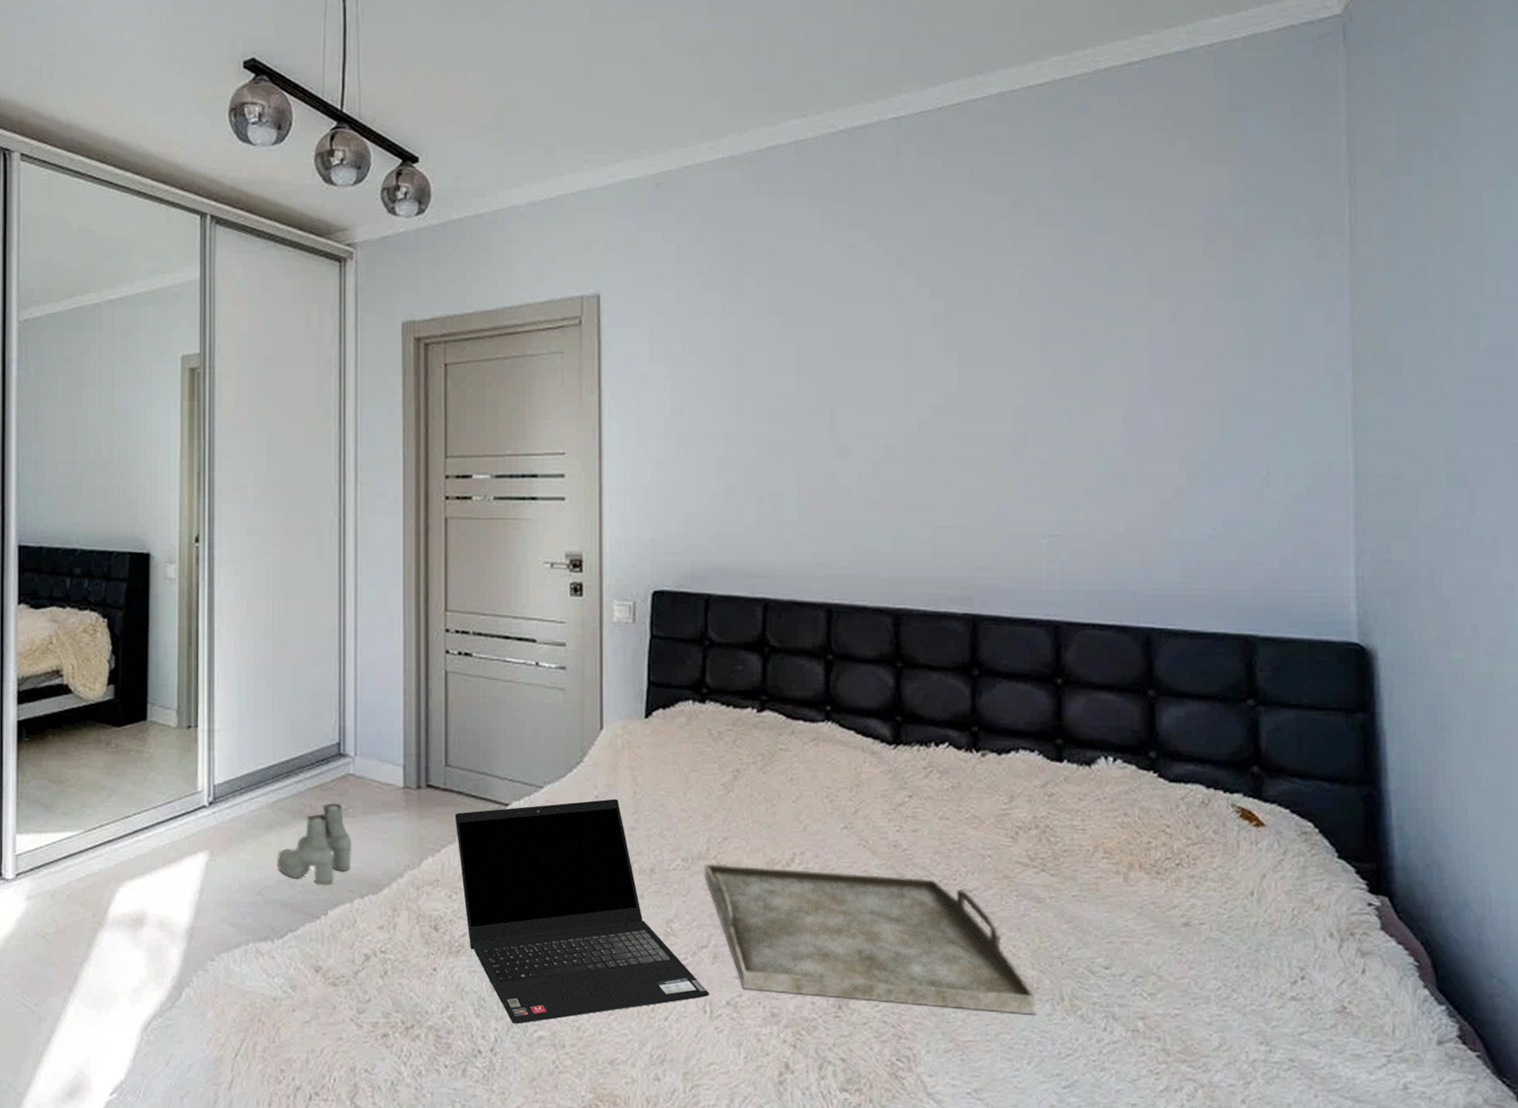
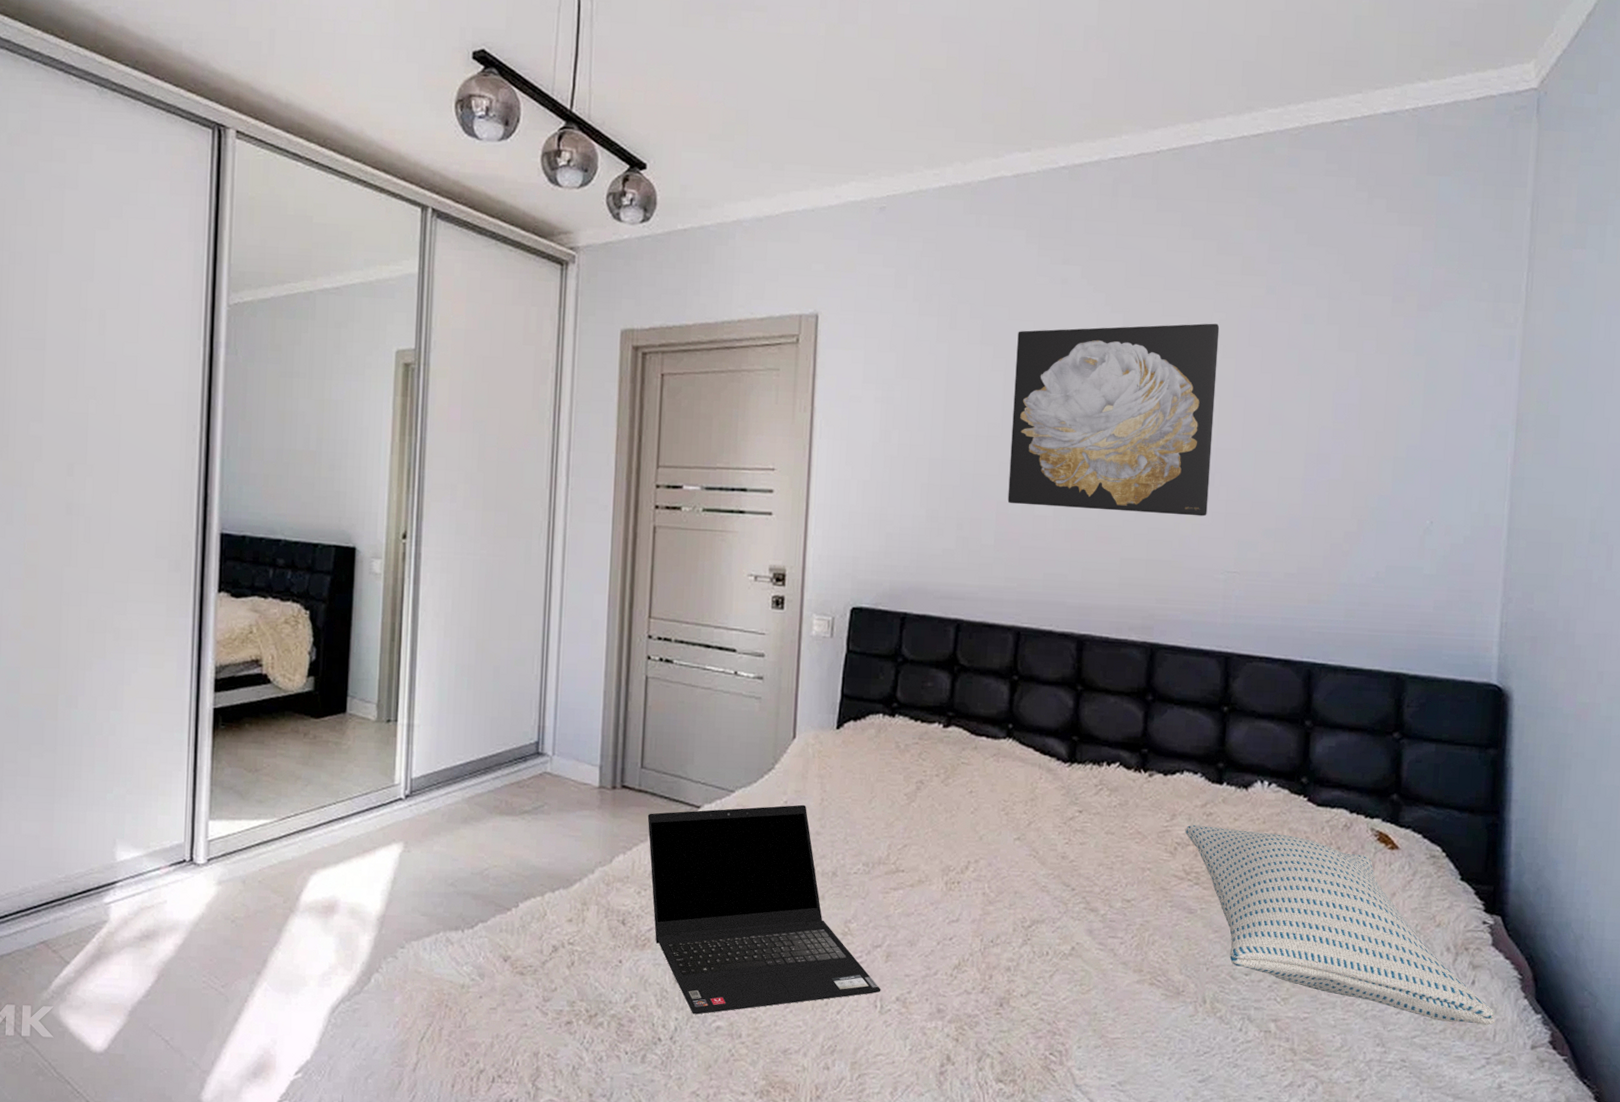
boots: present [277,803,352,886] -> none [471,800,546,879]
serving tray: present [705,863,1037,1015] -> none [883,868,1182,1016]
wall art: none [807,278,1022,479] -> present [1007,323,1220,517]
pillow: none [1025,806,1393,1019] -> present [1185,824,1495,1026]

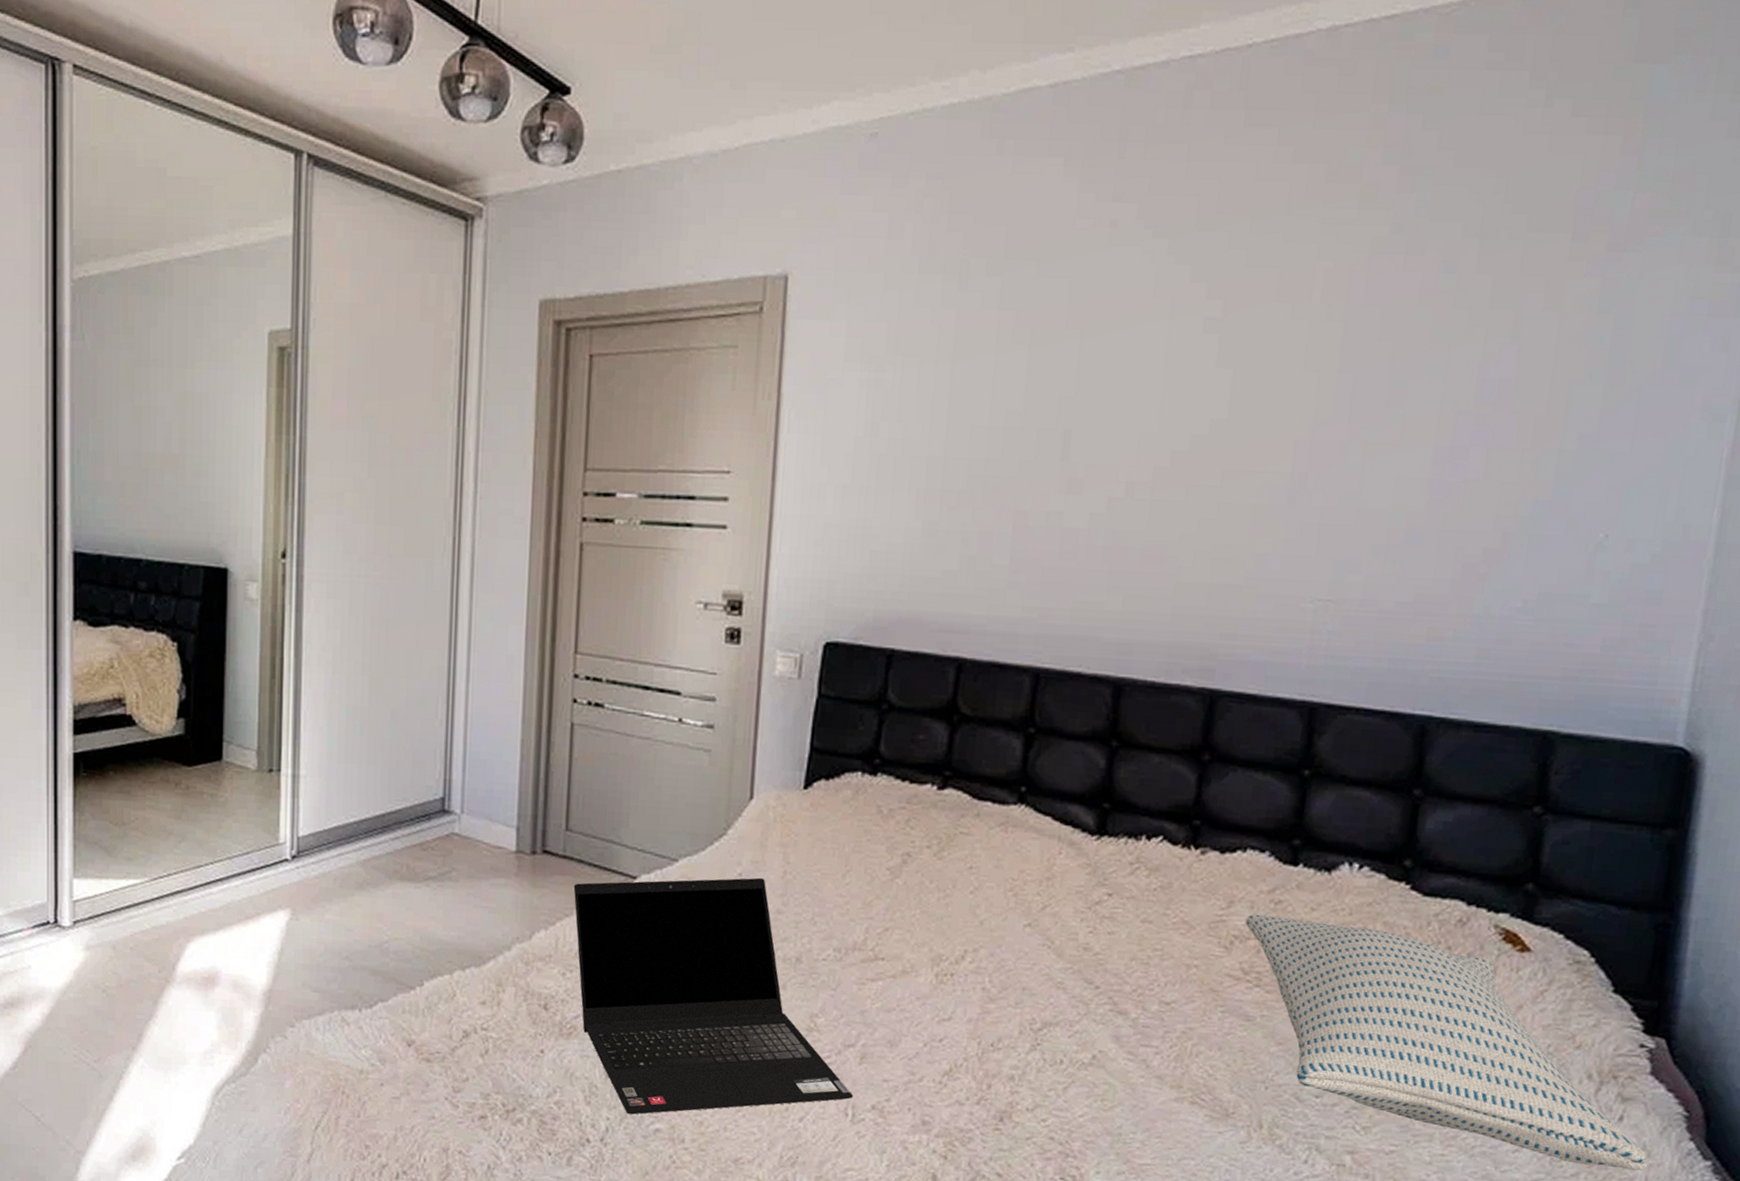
wall art: present [1007,323,1220,517] -> none [1028,275,1324,529]

